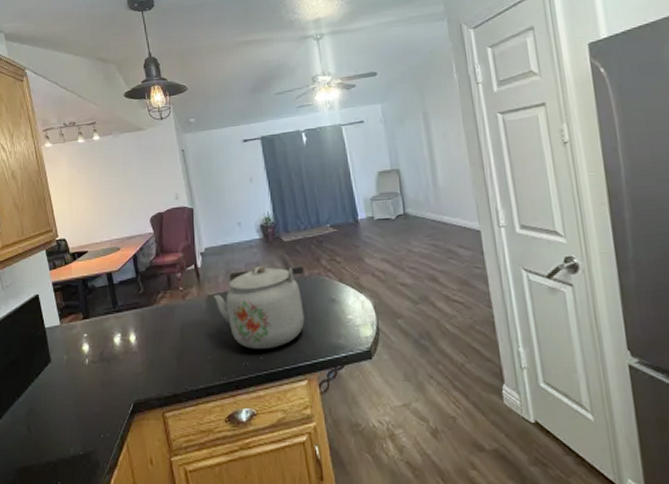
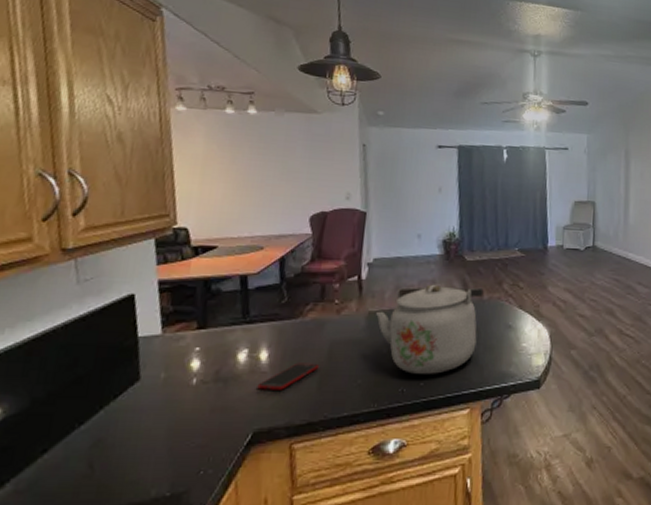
cell phone: none [131,343,176,367] -> present [257,363,320,390]

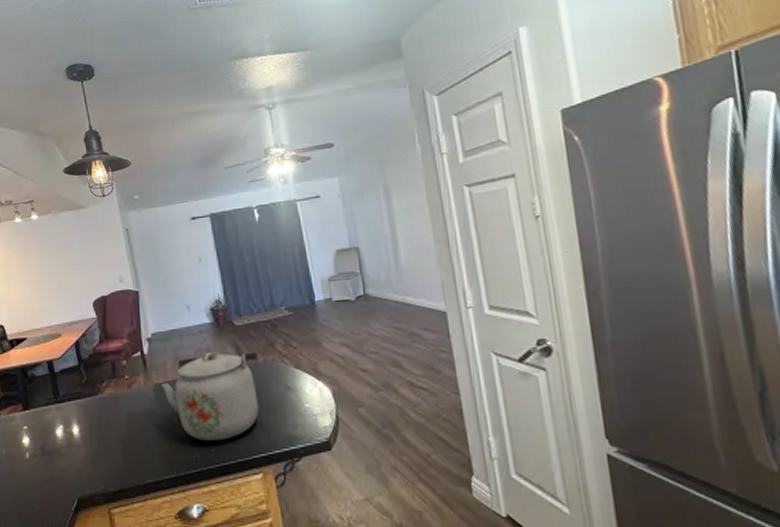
cell phone: present [257,363,320,390] -> none [75,435,122,461]

